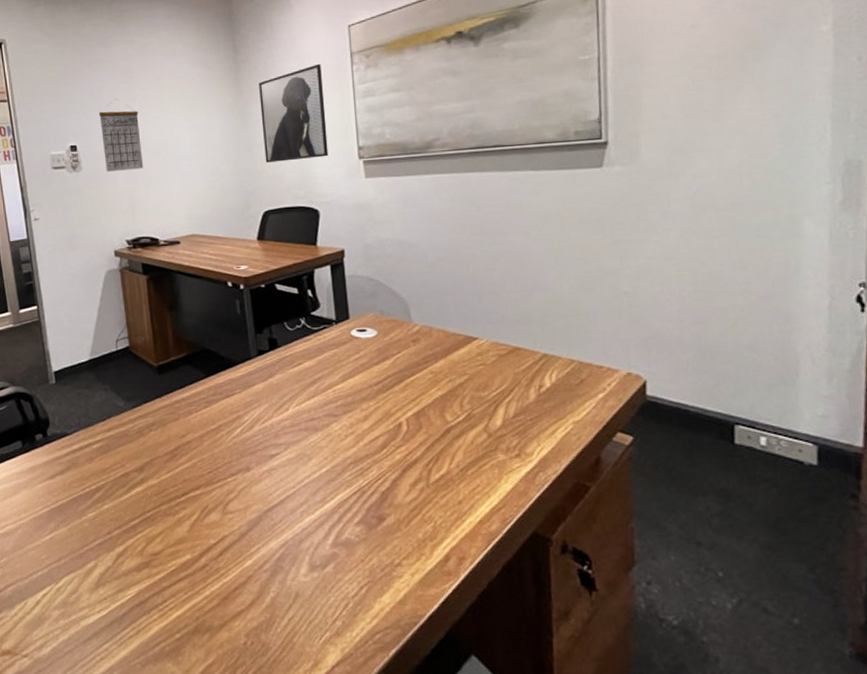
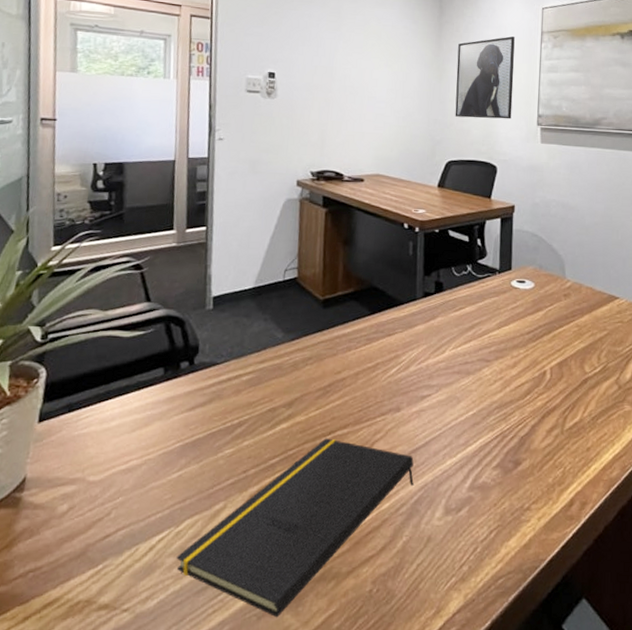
notepad: none [60,499,275,666] -> present [176,438,415,618]
calendar: present [99,98,144,172] -> none [301,35,342,105]

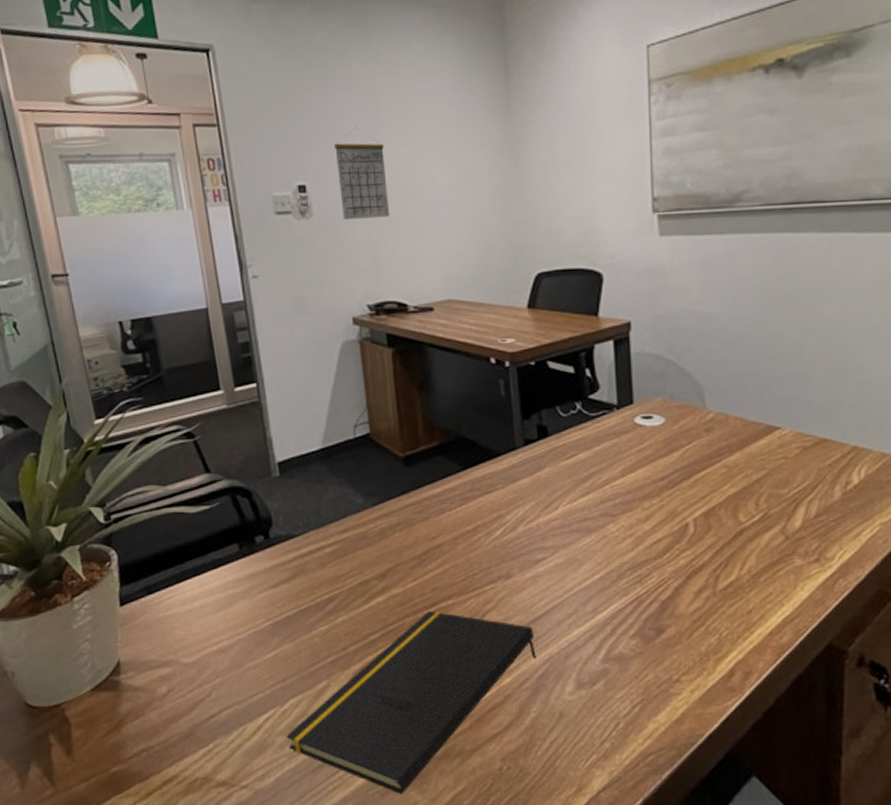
calendar: none [301,35,342,105] -> present [335,127,390,220]
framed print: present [455,36,515,119] -> none [535,93,617,214]

